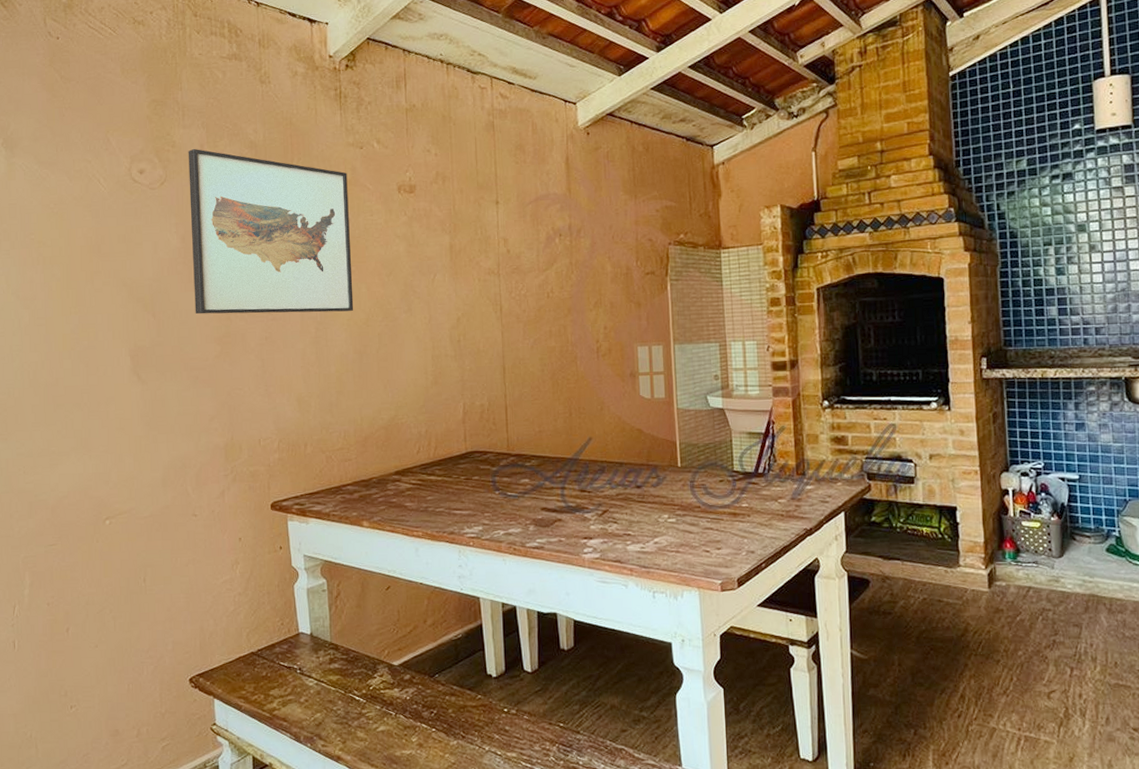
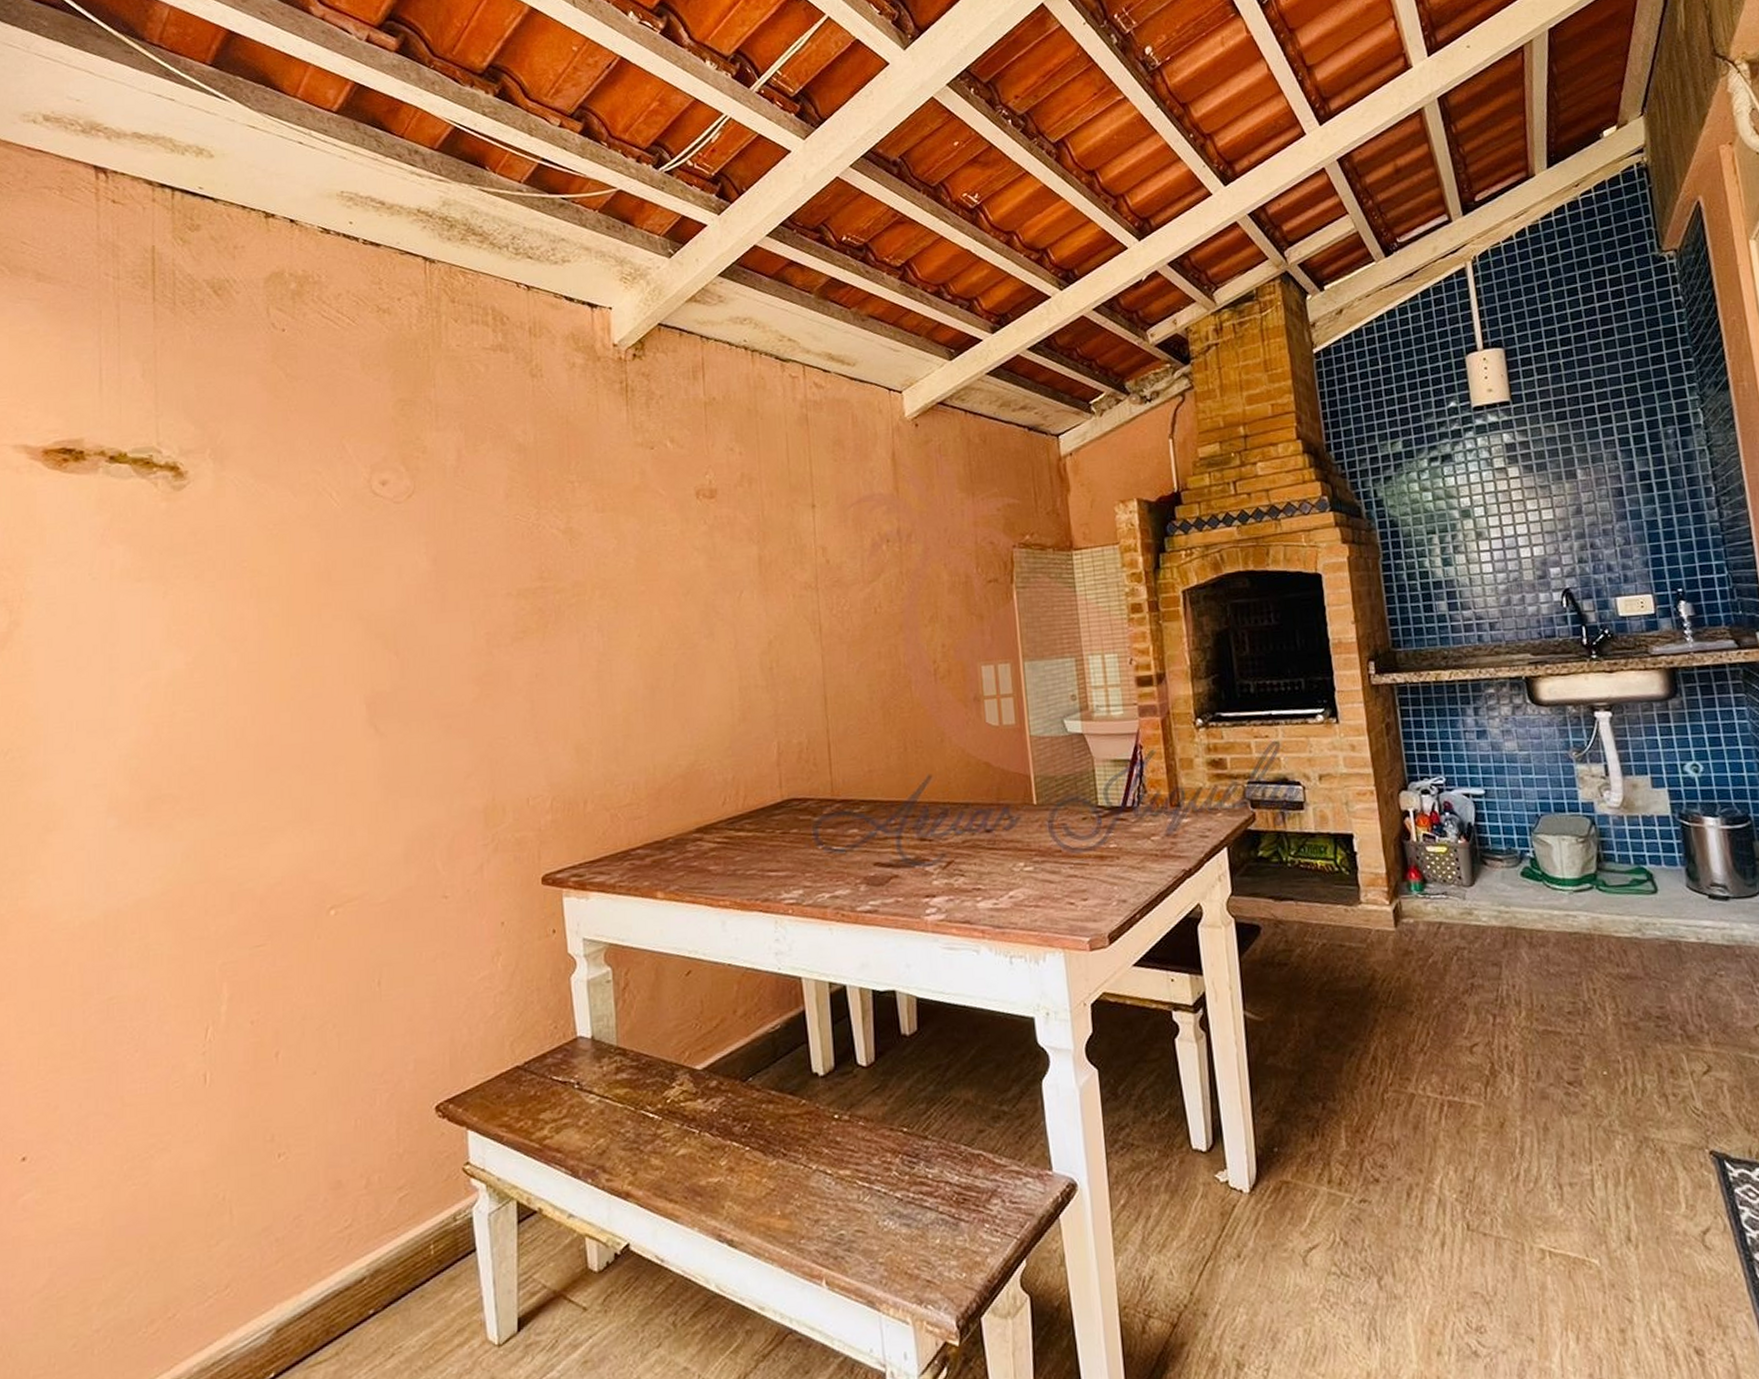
wall art: present [188,148,354,315] -> none [442,454,644,650]

